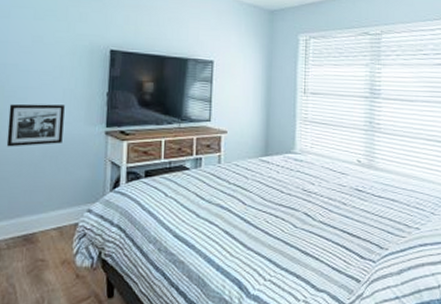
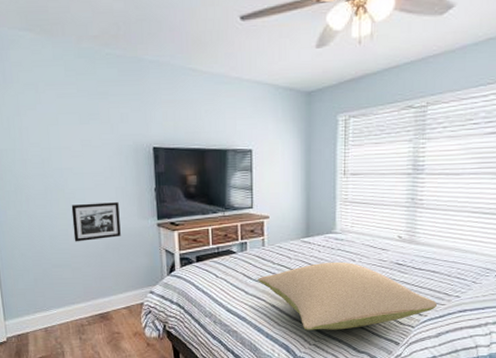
pillow: none [211,184,398,263] -> present [258,261,438,331]

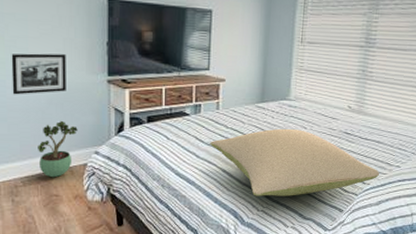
potted plant: none [99,263,133,317] -> present [38,120,78,178]

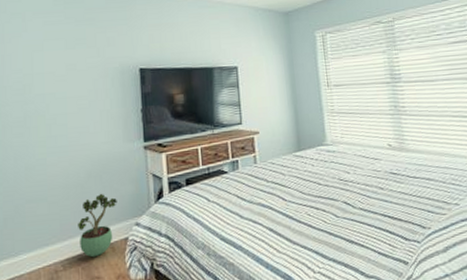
picture frame: present [11,53,66,95] -> none [51,126,104,172]
pillow: present [210,128,380,196] -> none [252,175,439,256]

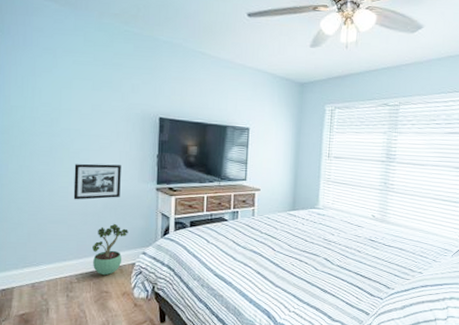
picture frame: none [51,126,104,172] -> present [73,163,121,200]

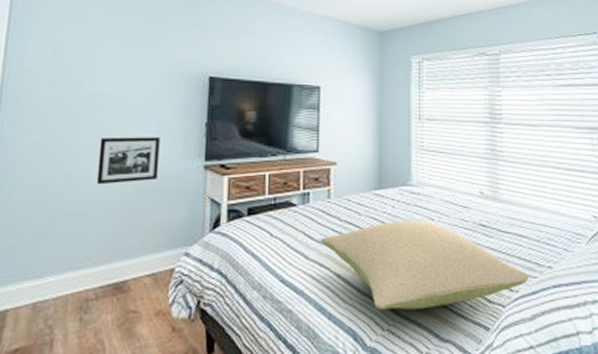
potted plant: present [92,223,128,276] -> none [117,214,167,288]
pillow: none [246,234,404,299] -> present [321,220,529,310]

